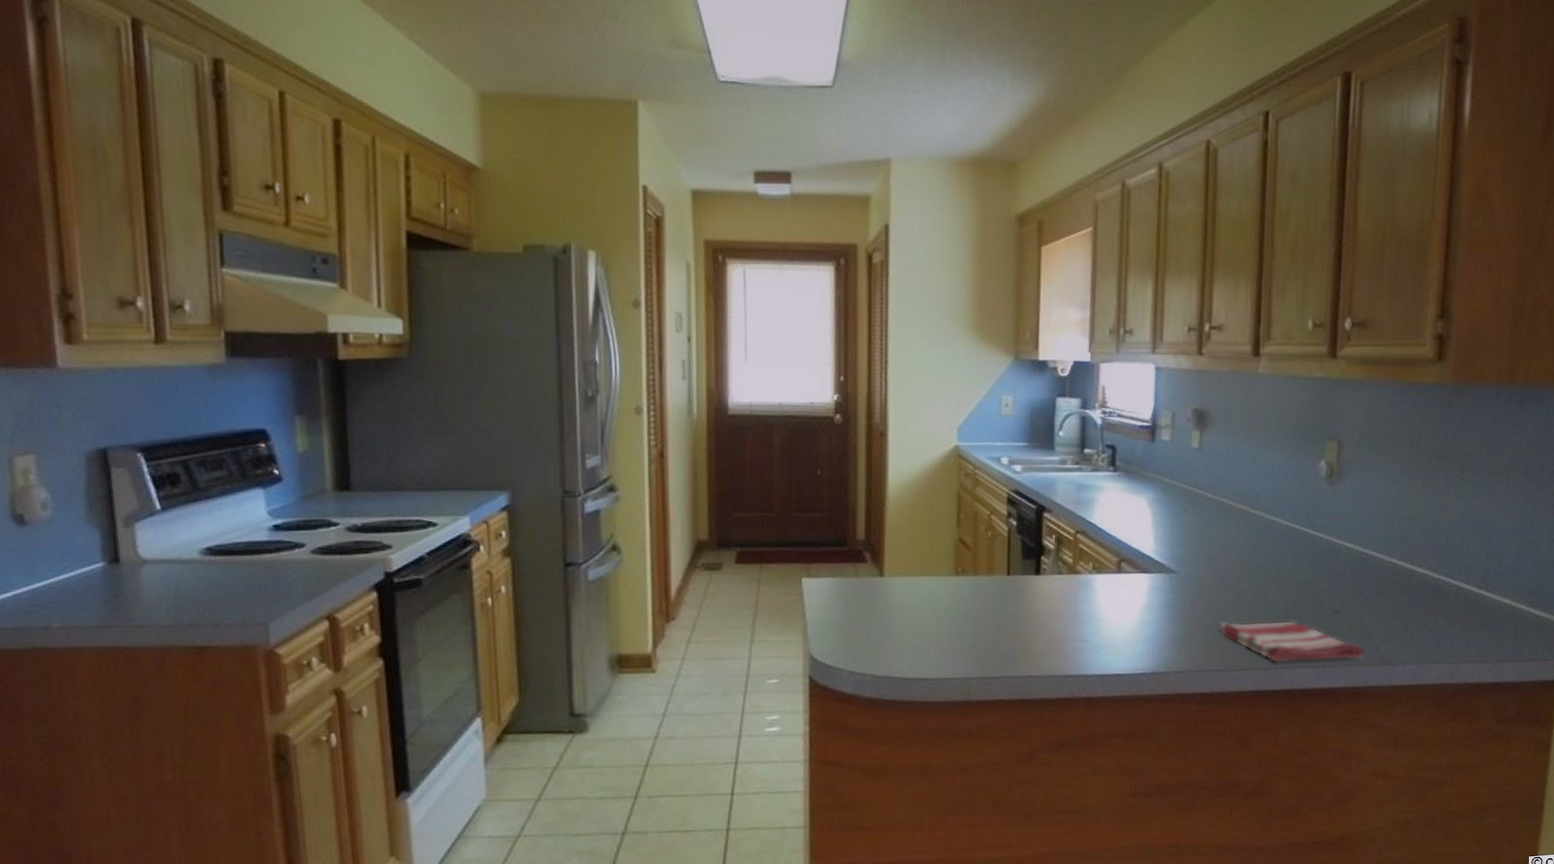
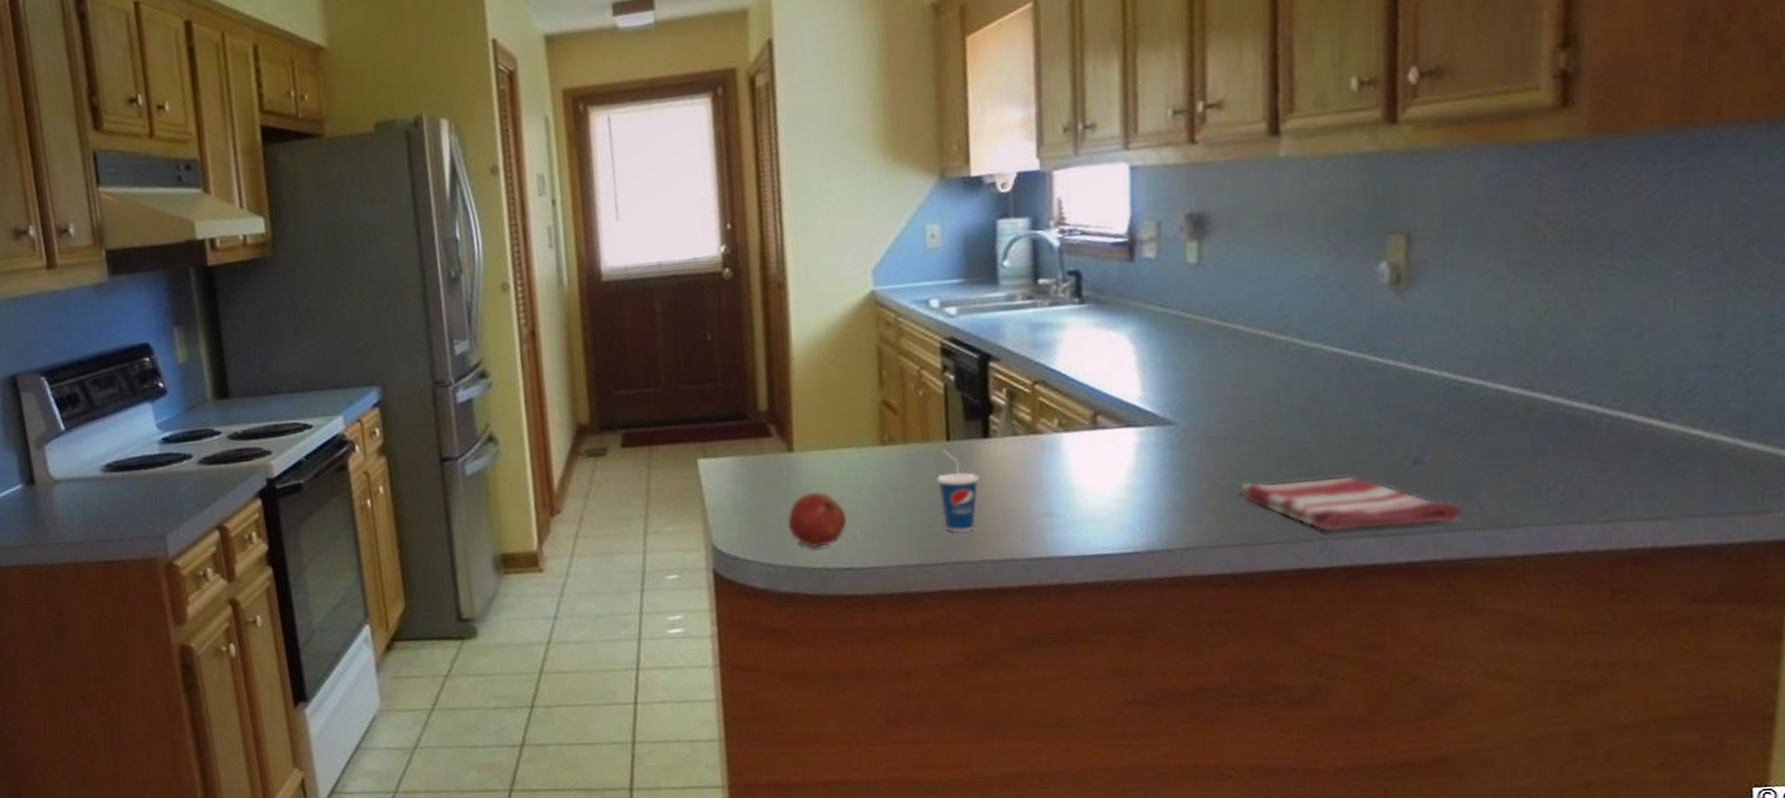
fruit: none [875,612,924,660] -> present [787,491,847,548]
cup: none [998,582,1030,652] -> present [937,449,979,533]

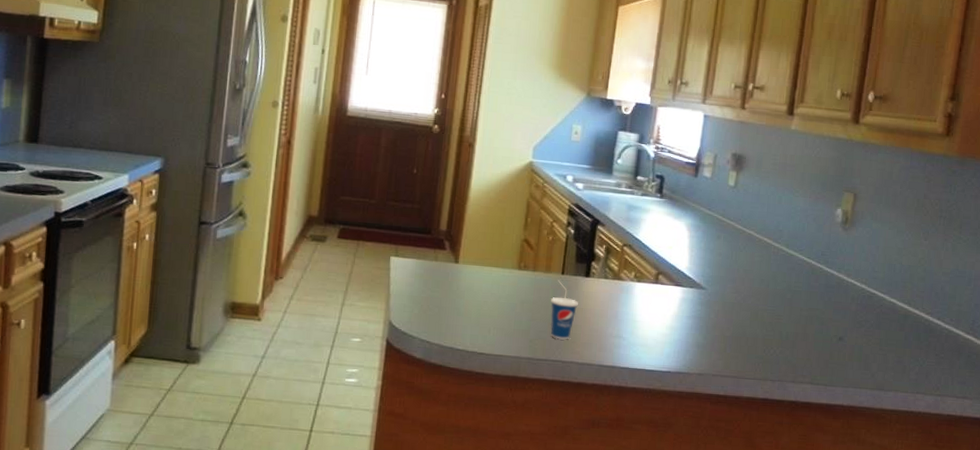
fruit: present [787,491,847,548] -> none [445,294,487,335]
dish towel: present [1239,477,1463,532] -> none [737,336,862,382]

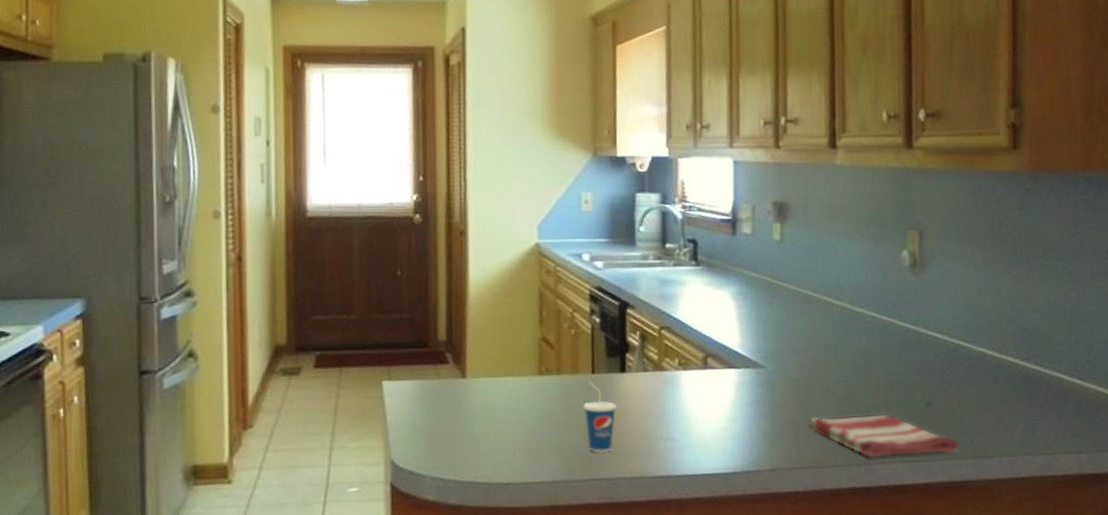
dish towel: none [737,336,862,382] -> present [809,414,959,459]

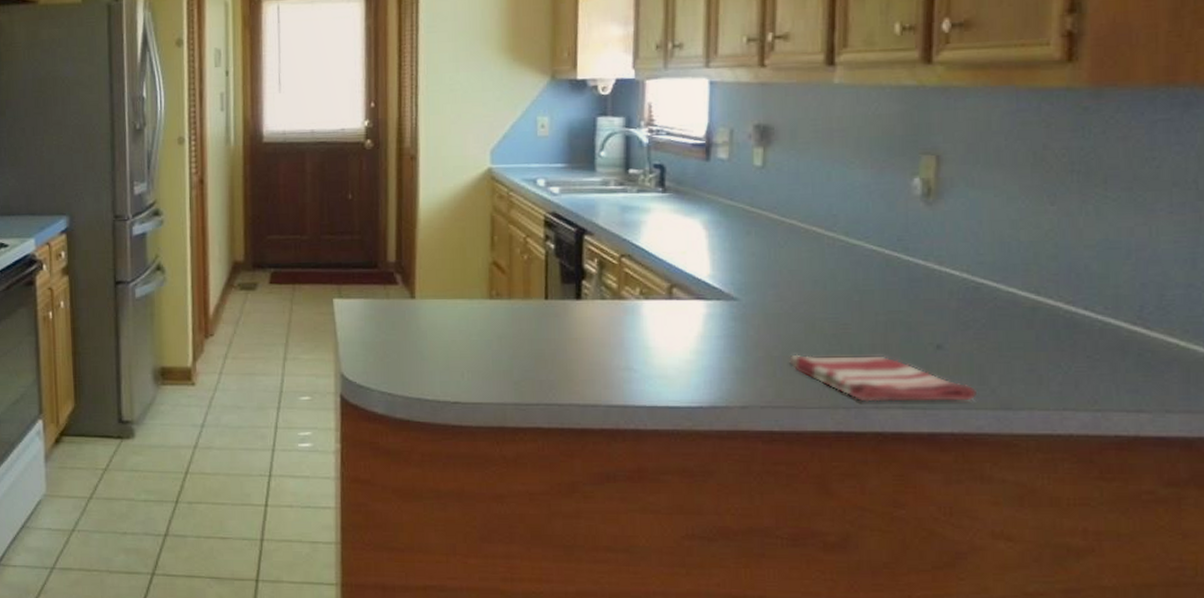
cup: present [583,380,617,453] -> none [535,306,571,378]

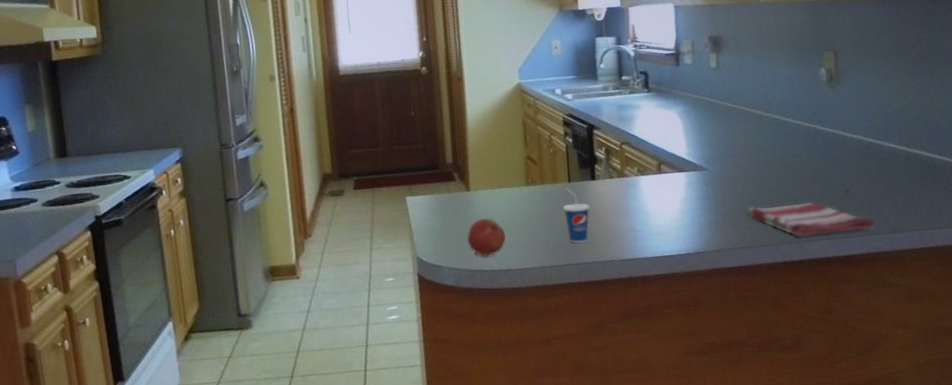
fruit: none [406,334,457,382] -> present [466,217,506,257]
cup: none [535,306,571,378] -> present [563,188,590,244]

